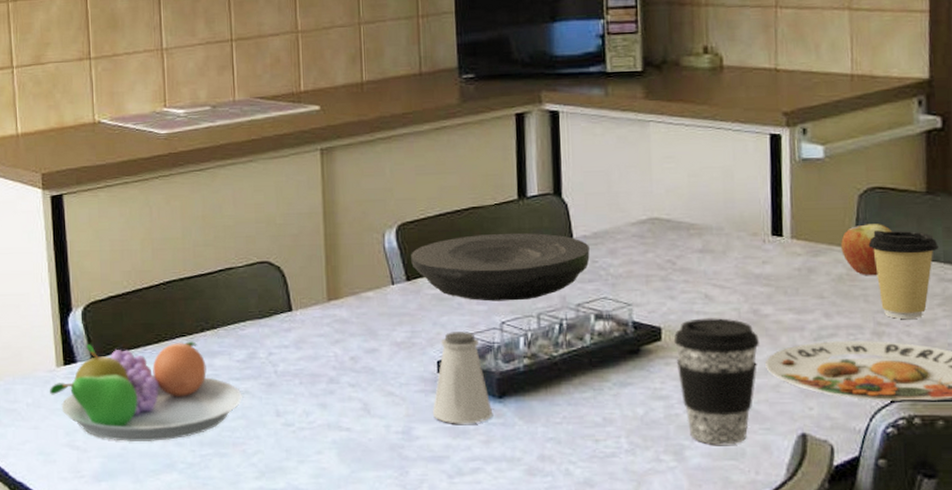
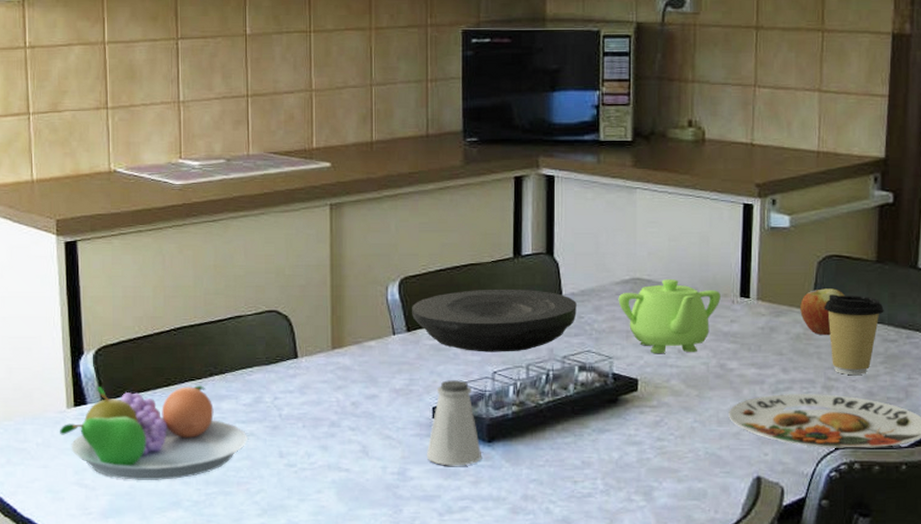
teapot: none [635,218,750,299] -> present [618,279,721,353]
coffee cup: present [673,318,760,445] -> none [648,371,725,487]

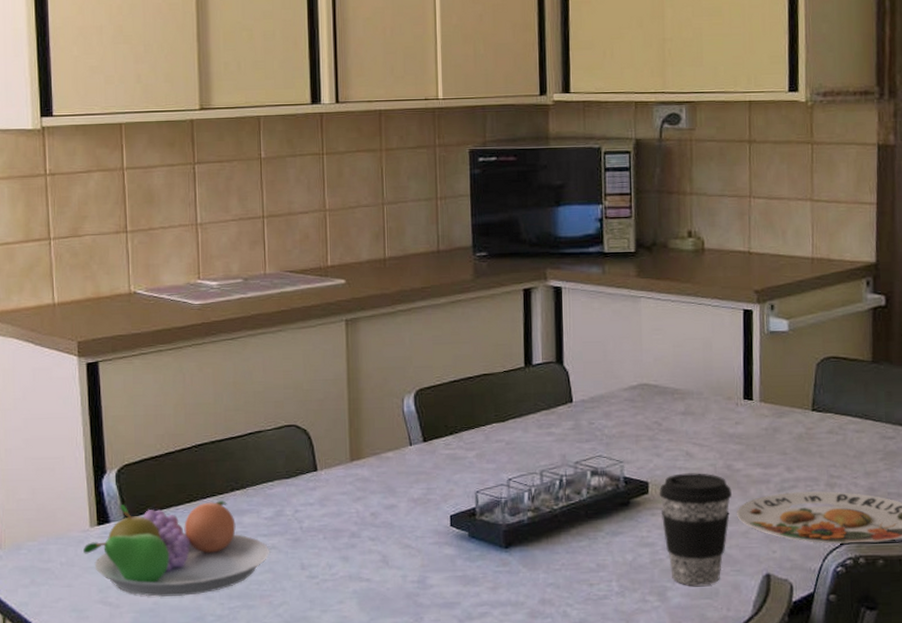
plate: present [412,288,577,352] -> none [427,397,587,460]
saltshaker: present [426,380,482,466] -> none [445,488,500,573]
teapot: present [618,279,721,353] -> none [627,384,725,456]
coffee cup: none [648,371,725,487] -> present [659,473,733,586]
apple: present [800,288,845,336] -> none [801,389,843,435]
coffee cup: present [824,294,884,375] -> none [824,395,881,472]

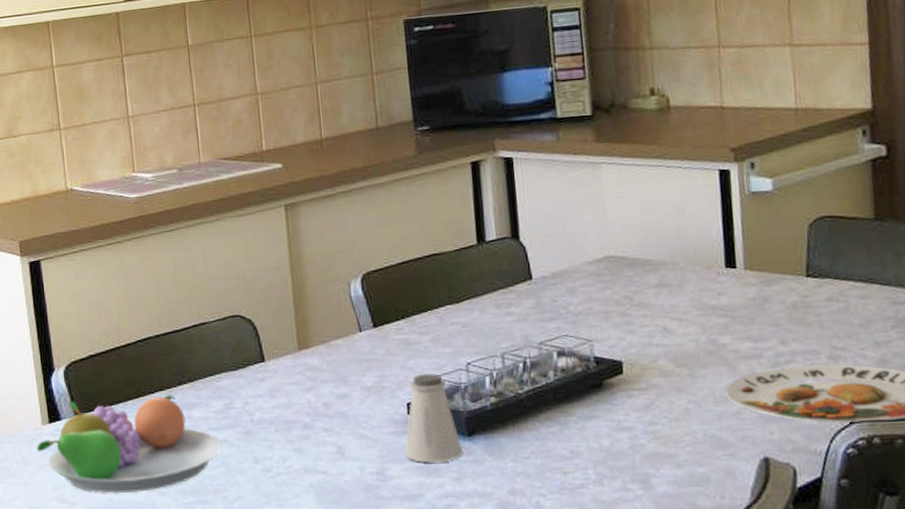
saltshaker: none [445,488,500,573] -> present [404,373,464,463]
coffee cup: present [659,473,733,586] -> none [635,349,720,472]

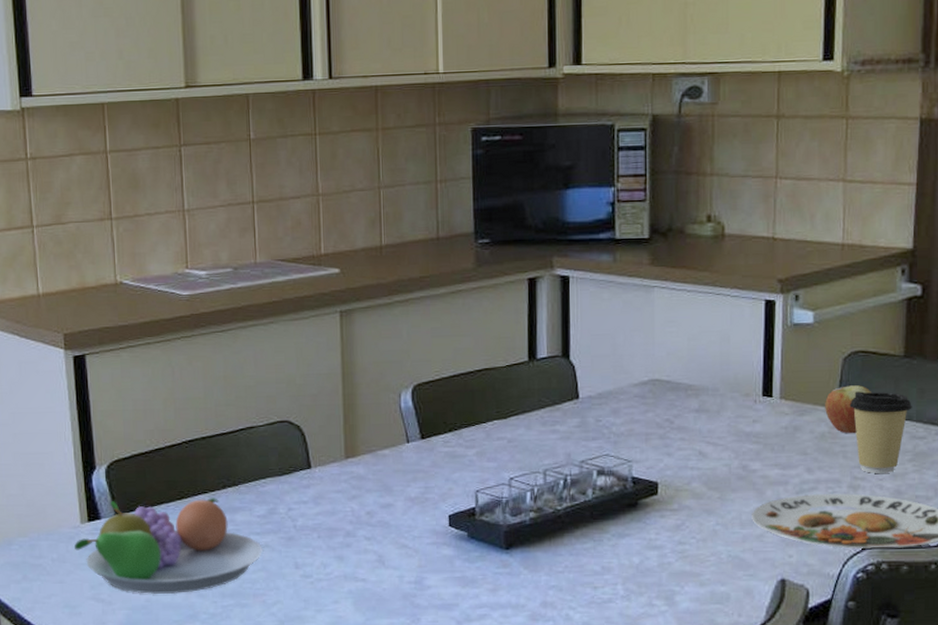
saltshaker: present [404,373,464,463] -> none [443,487,500,574]
apple: none [793,251,843,302] -> present [825,385,871,434]
coffee cup: none [820,257,889,343] -> present [849,391,912,473]

